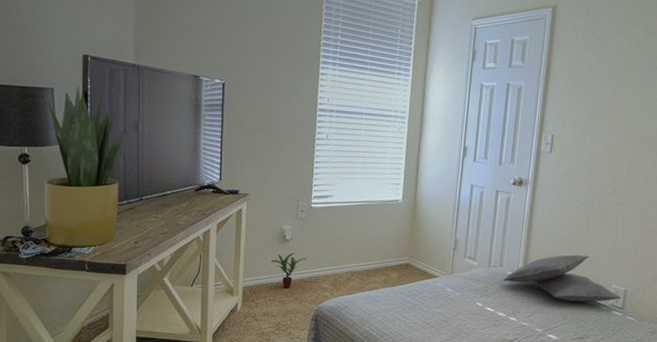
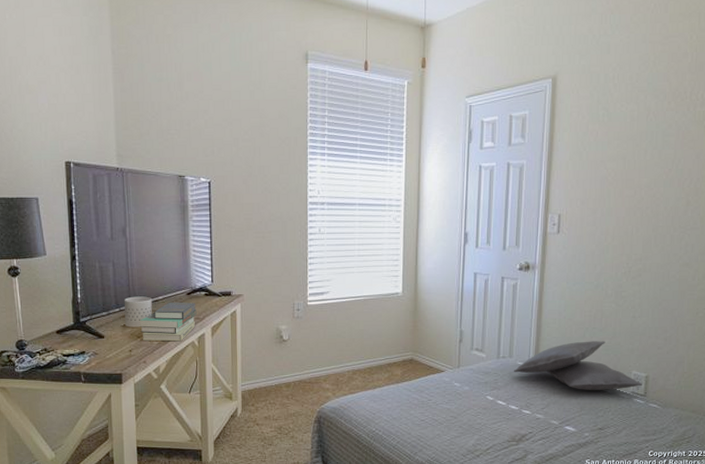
planter: present [42,86,126,248] -> none [27,194,113,360]
mug: none [132,190,161,220] -> present [124,296,153,328]
books: none [146,197,203,236] -> present [139,302,197,342]
potted plant: present [270,252,306,288] -> none [269,353,305,391]

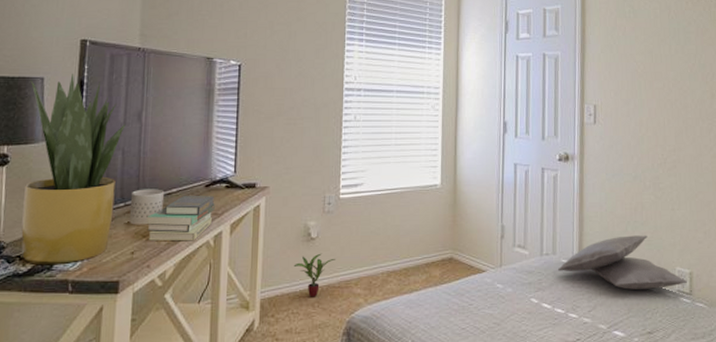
planter: none [27,194,113,360] -> present [21,74,126,266]
potted plant: none [269,353,305,391] -> present [293,253,335,297]

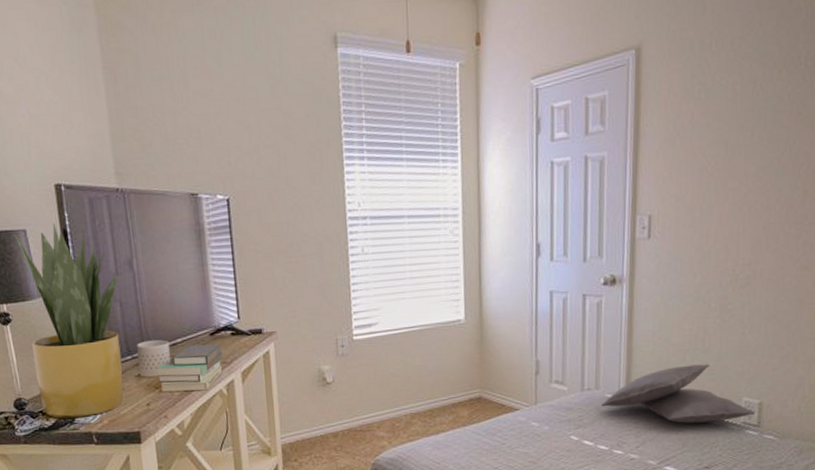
potted plant: present [293,253,335,297] -> none [311,397,354,441]

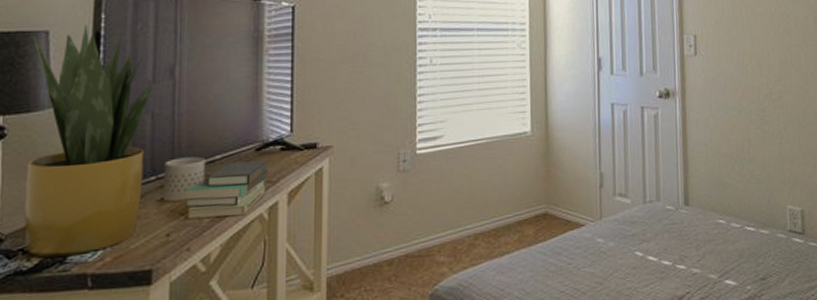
cushion: present [602,364,755,423] -> none [663,173,799,234]

